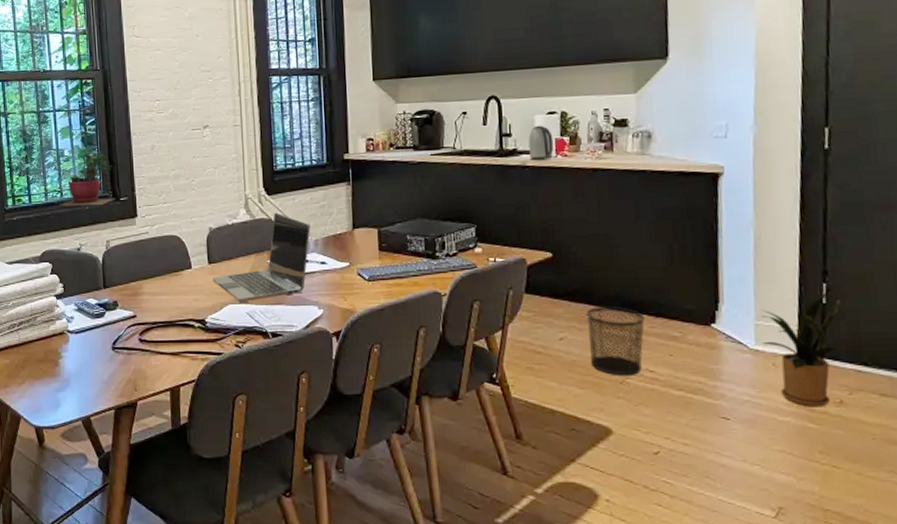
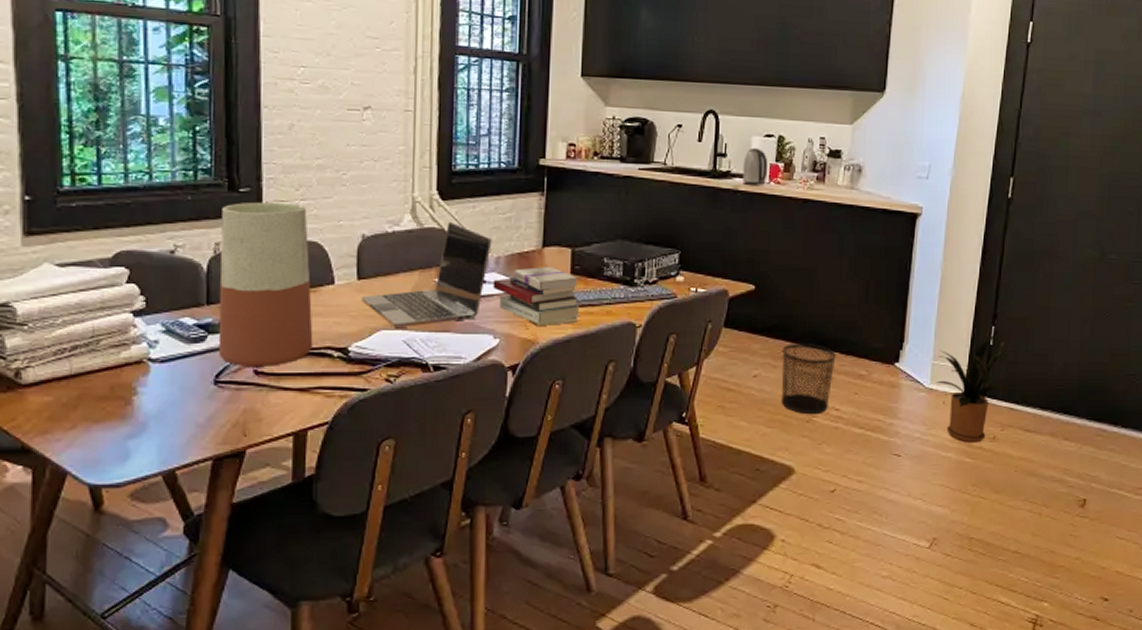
succulent plant: present [59,149,116,206] -> none [145,120,233,195]
vase: none [109,206,180,336] -> present [218,201,313,366]
books: none [314,246,390,298] -> present [492,267,580,327]

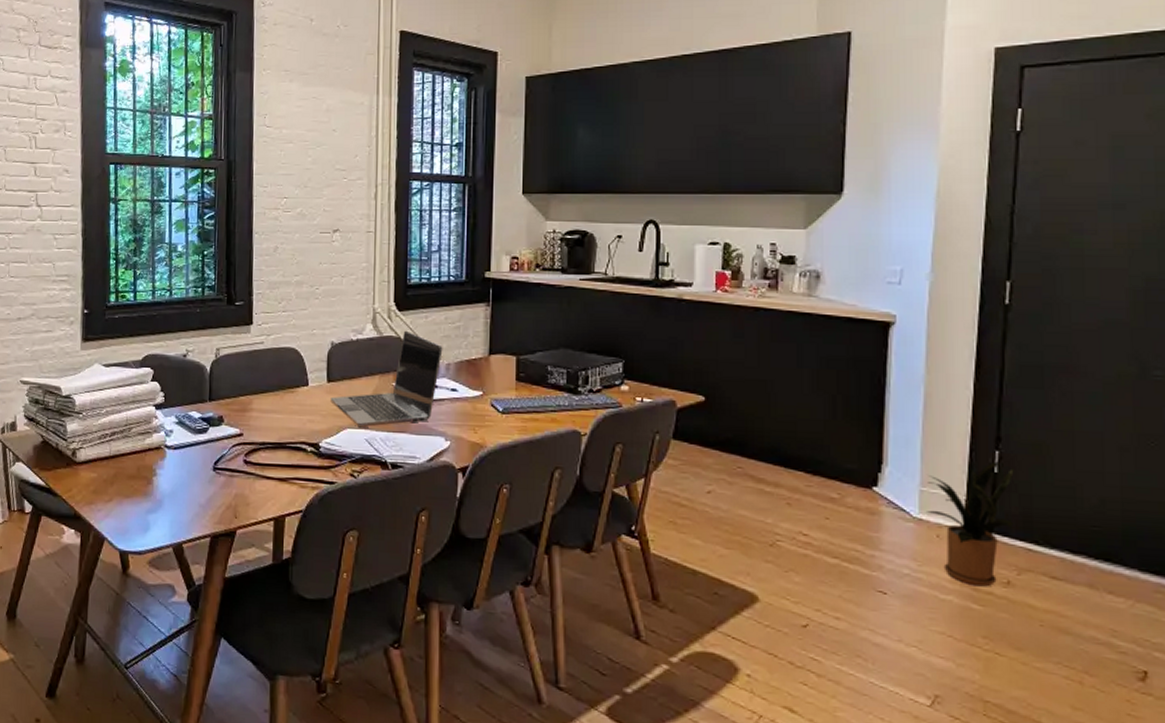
vase: present [218,201,313,366] -> none [217,313,291,457]
books: present [492,267,580,327] -> none [444,373,525,431]
kettle: present [742,147,768,186] -> none [687,256,714,295]
waste bin: present [781,344,836,414] -> none [738,459,801,538]

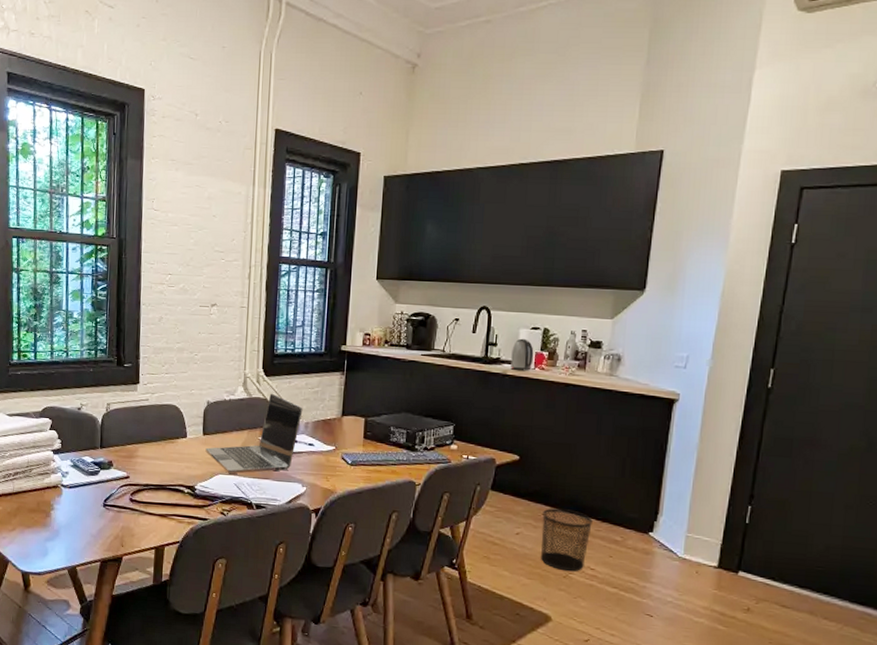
kettle: none [687,256,714,295] -> present [510,338,534,372]
waste bin: none [738,459,801,538] -> present [541,508,593,571]
house plant: present [927,461,1015,587] -> none [690,514,762,613]

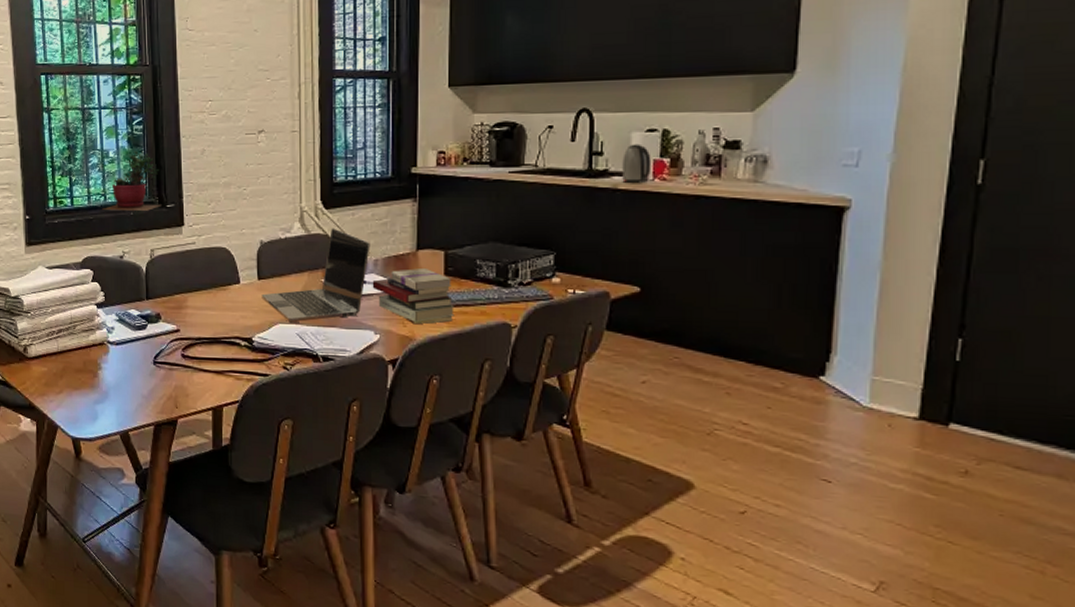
succulent plant: none [64,314,120,369] -> present [102,151,162,211]
books: none [302,432,370,480] -> present [372,268,454,325]
waste bin: present [541,508,593,571] -> none [675,350,742,427]

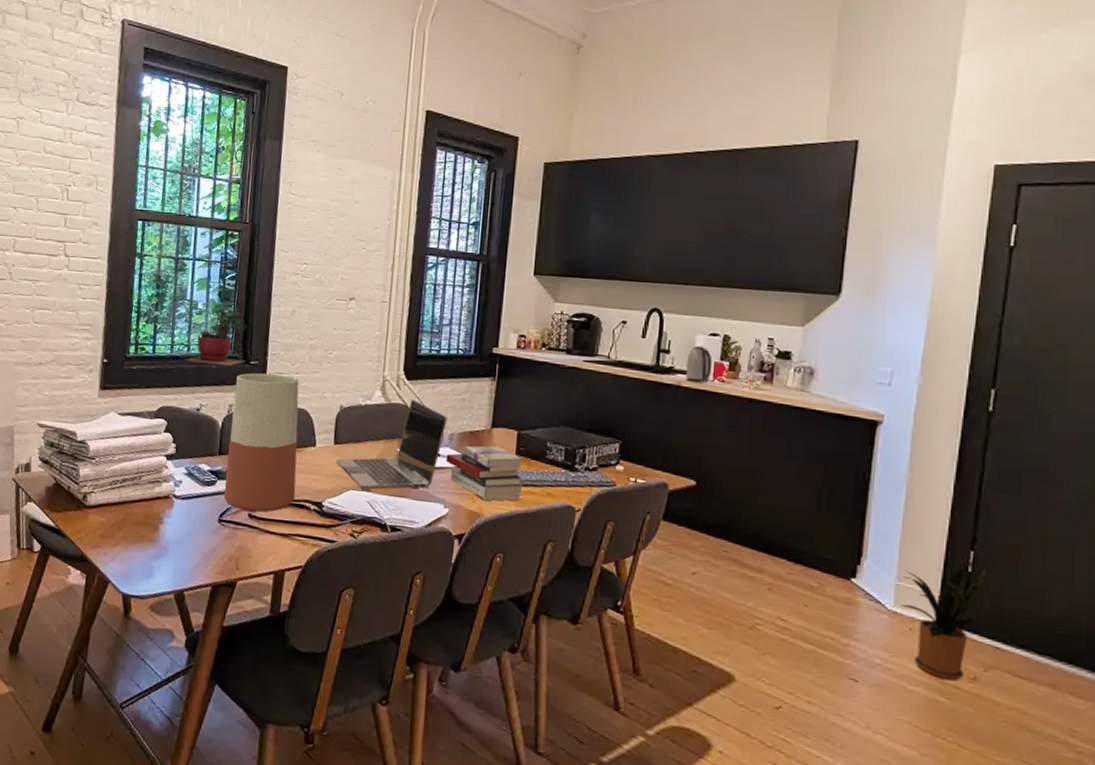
vase: none [154,215,225,352] -> present [223,372,300,512]
house plant: none [878,349,979,476] -> present [901,561,987,681]

